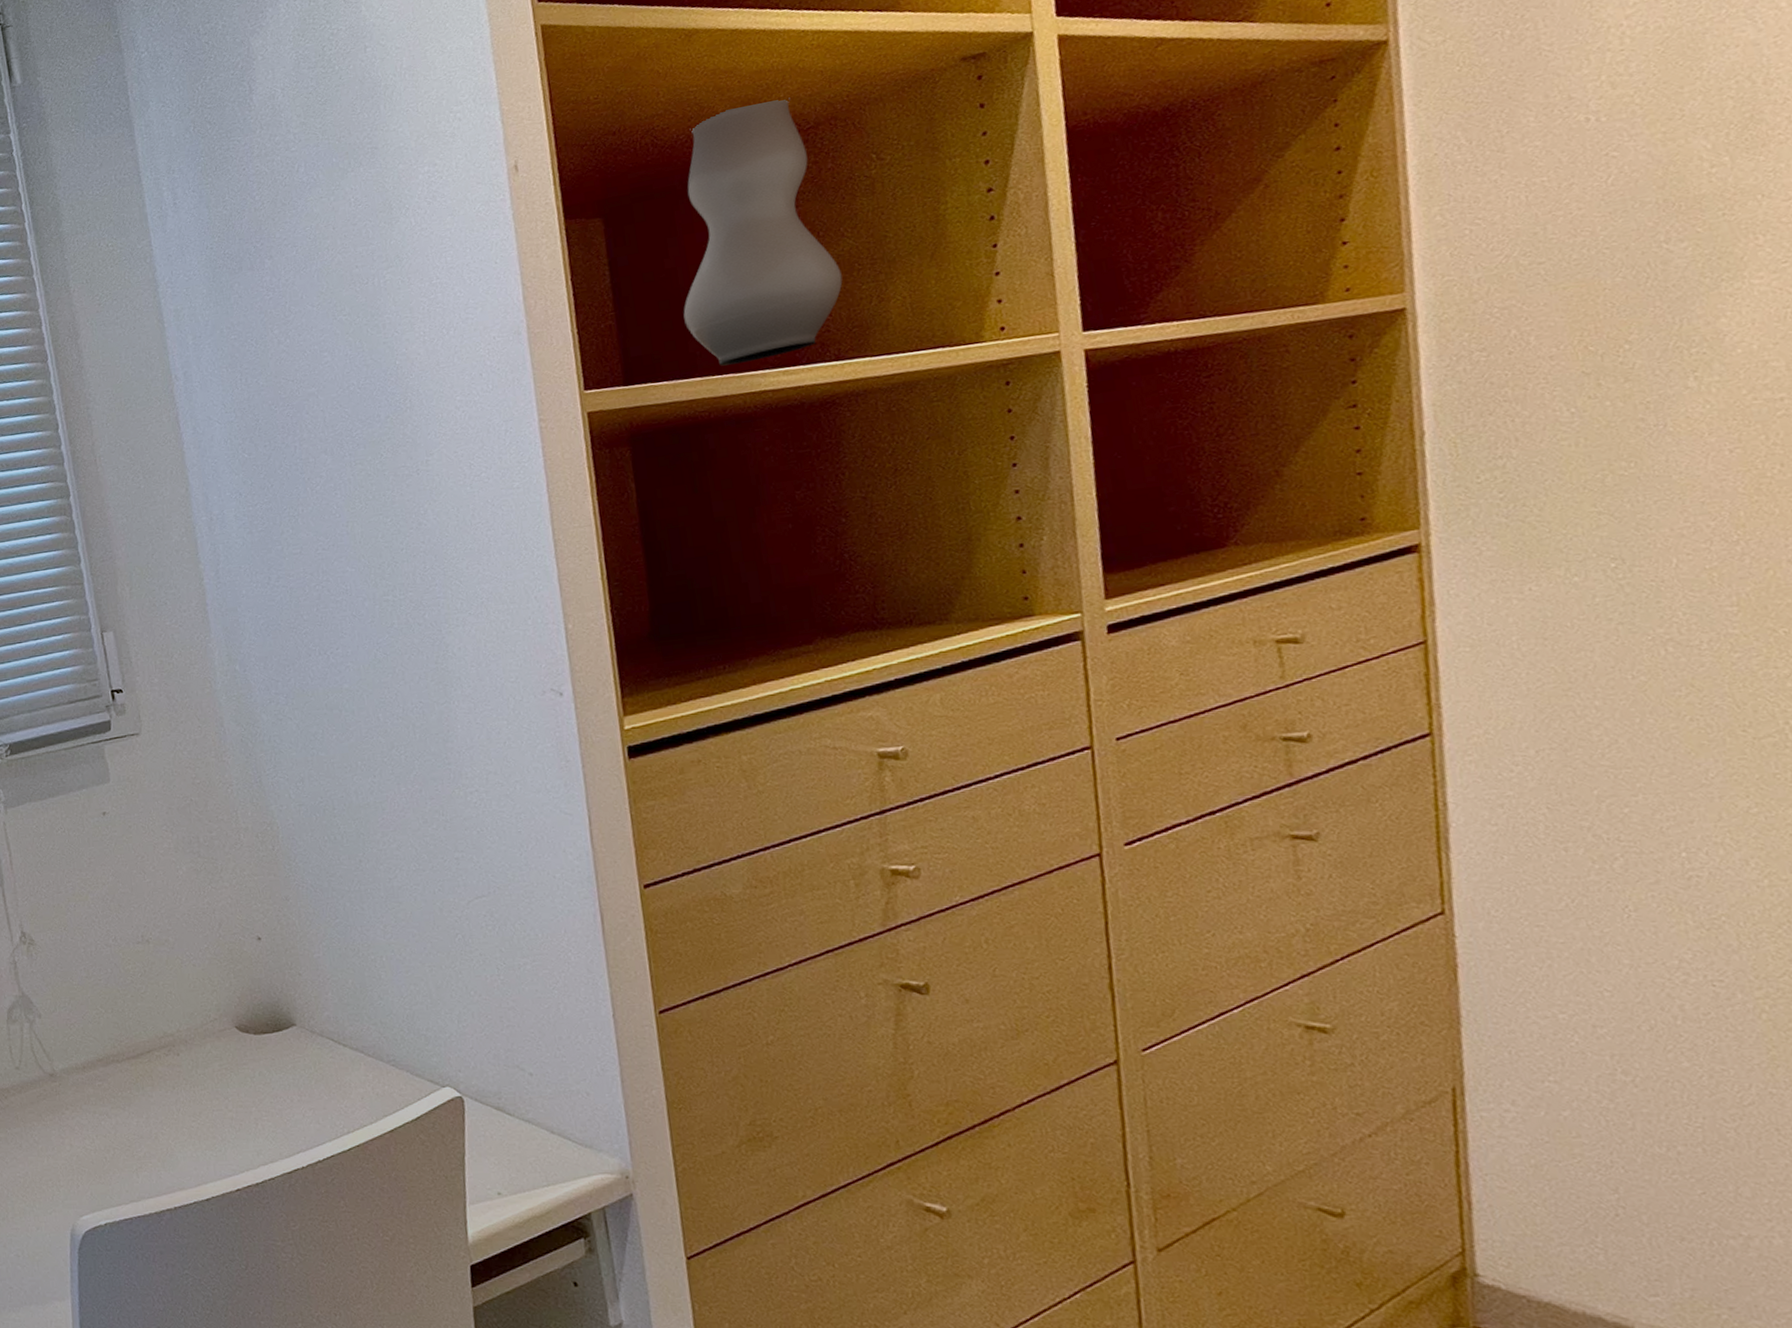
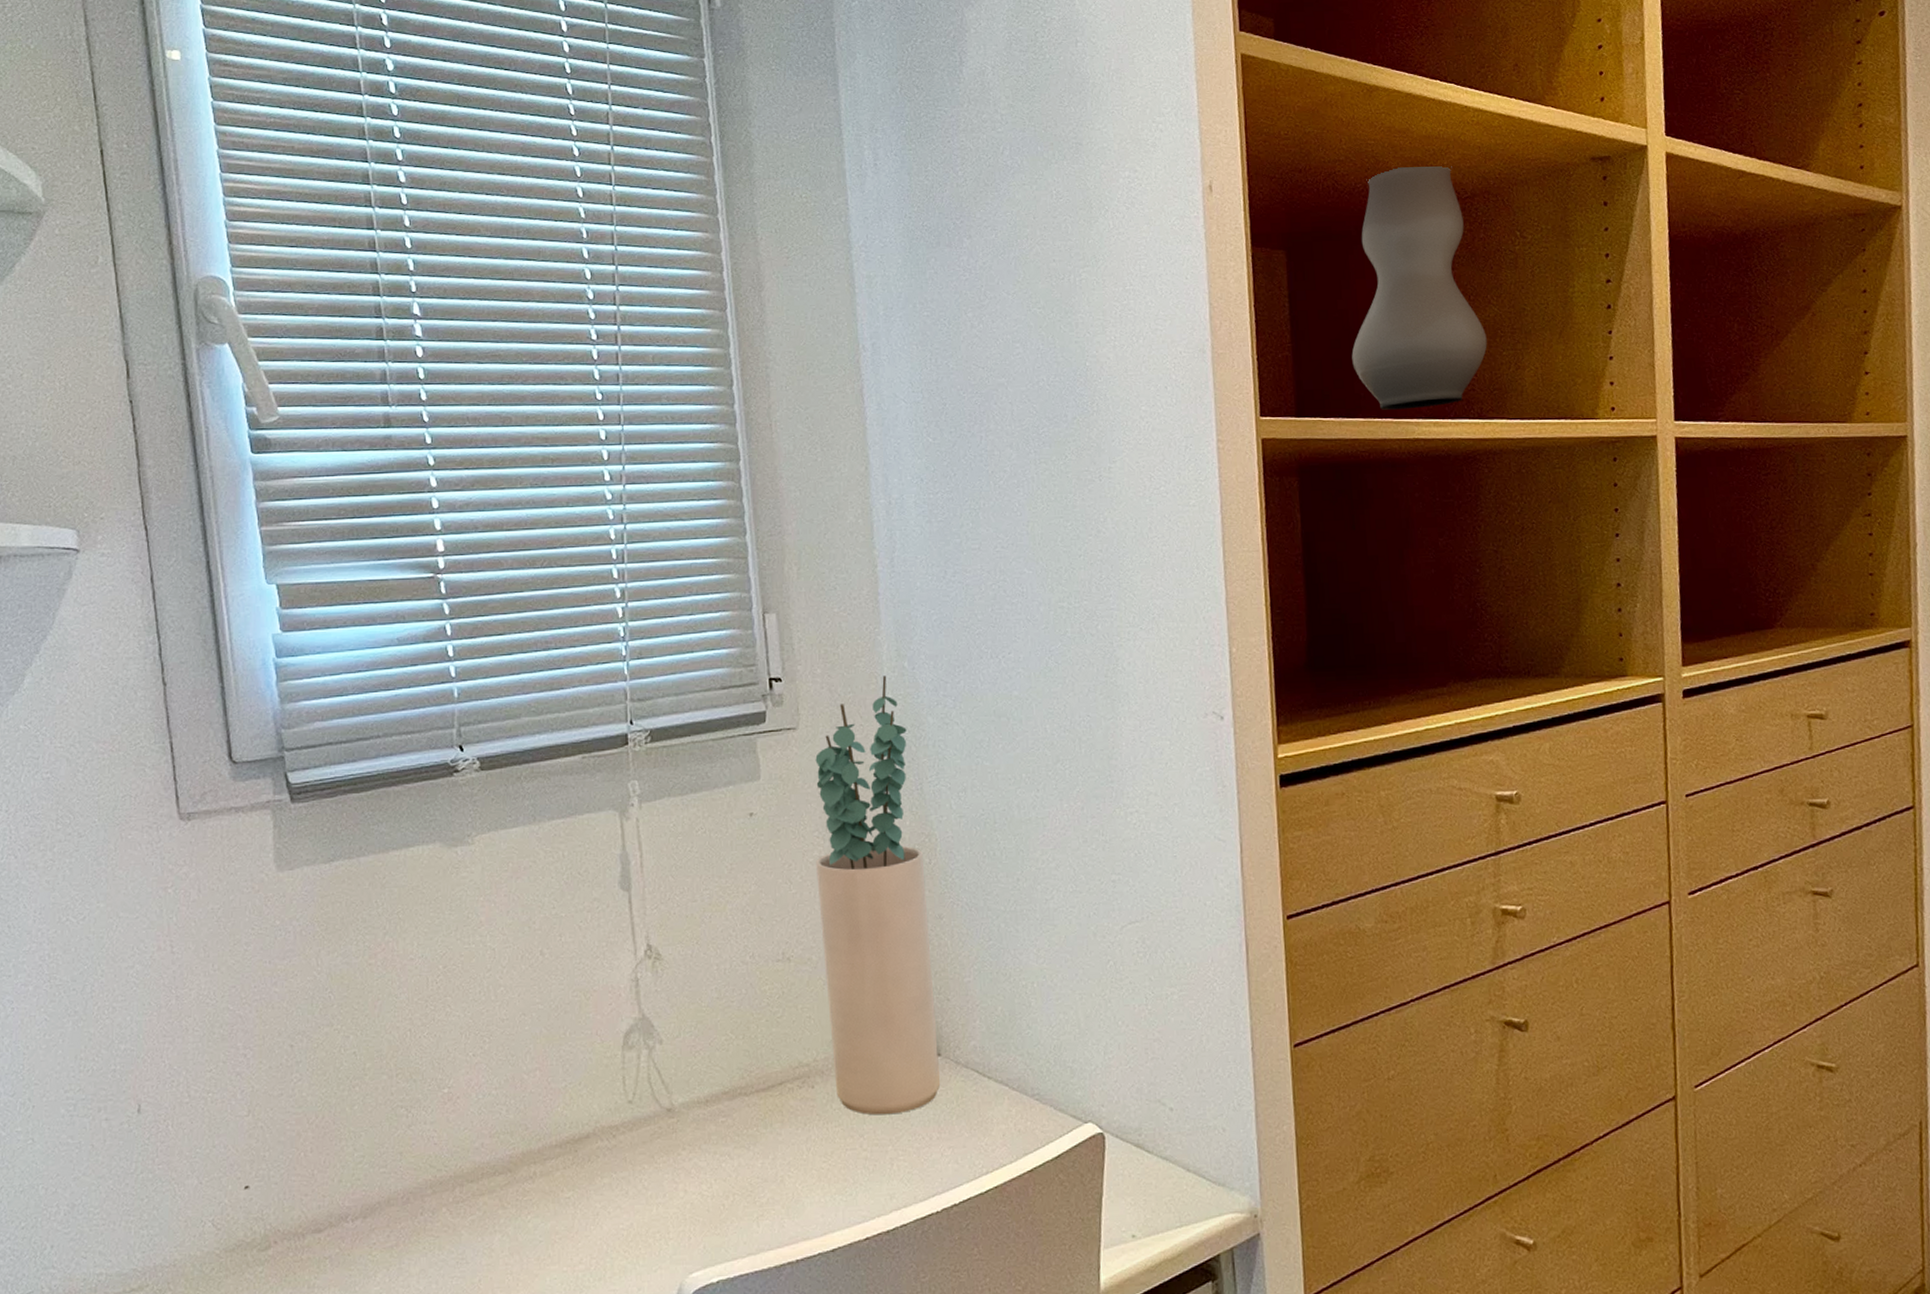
vase: none [158,679,298,1080] -> present [815,675,941,1116]

